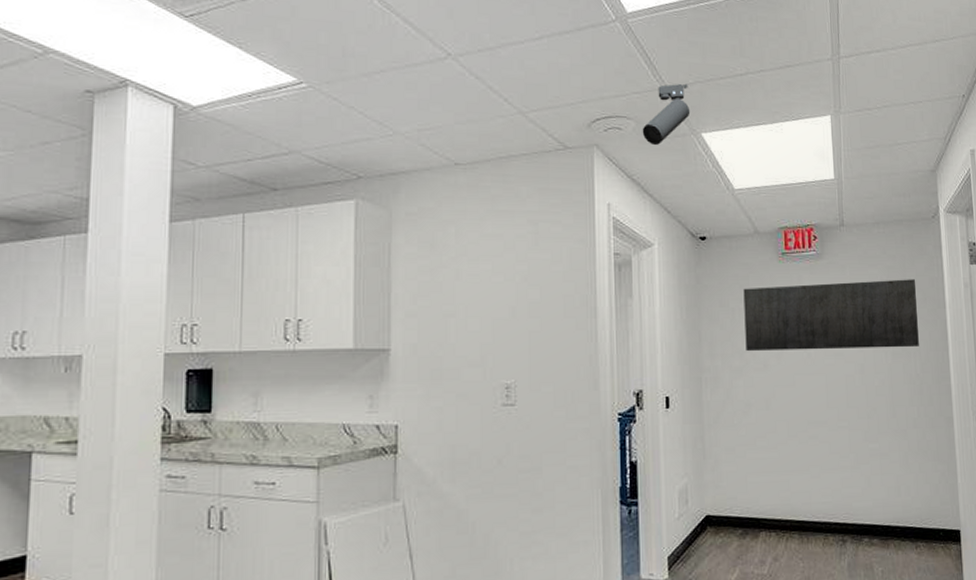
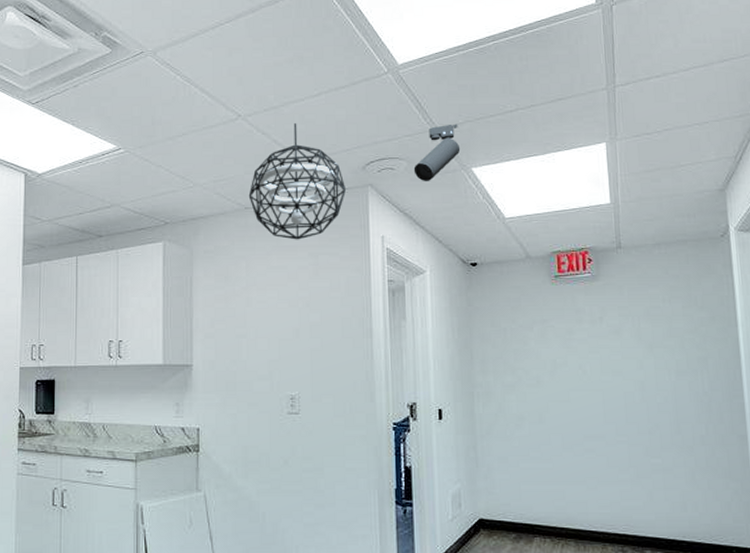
pendant light: none [459,67,570,204] -> present [248,122,347,240]
wall panel: present [743,279,919,352] -> none [515,298,707,369]

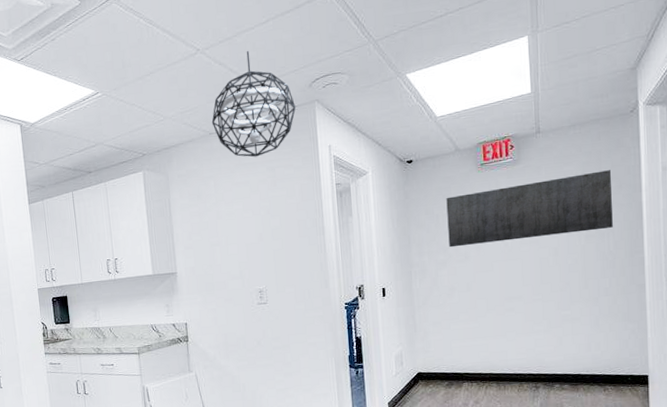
track light: present [413,124,461,182] -> none [354,34,396,92]
wall panel: none [515,298,707,369] -> present [446,170,613,248]

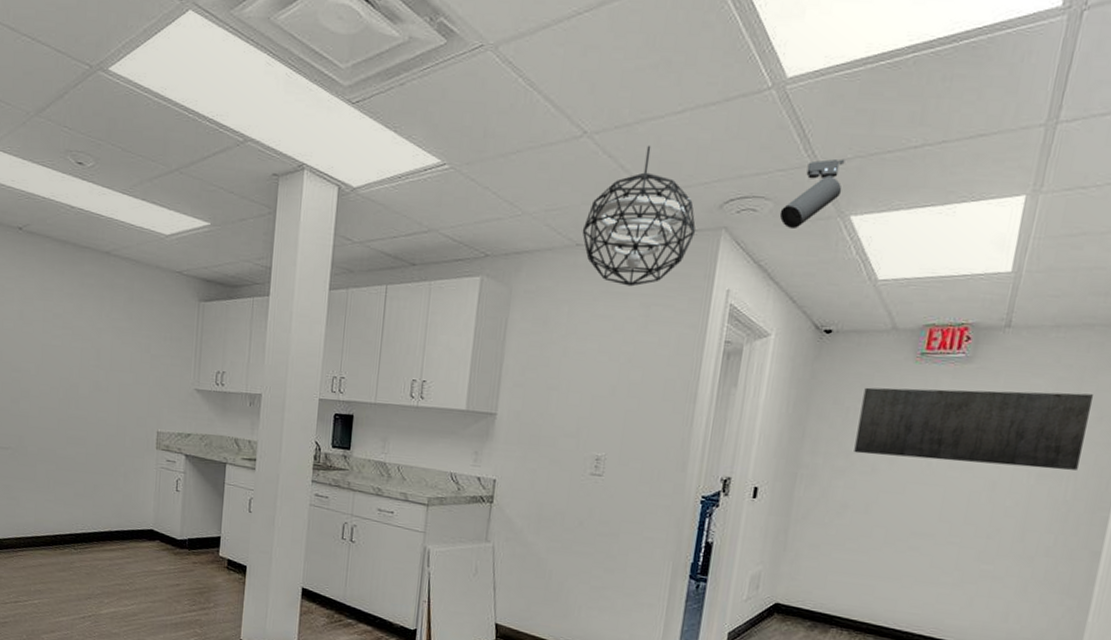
track light: none [354,34,396,92] -> present [779,159,845,230]

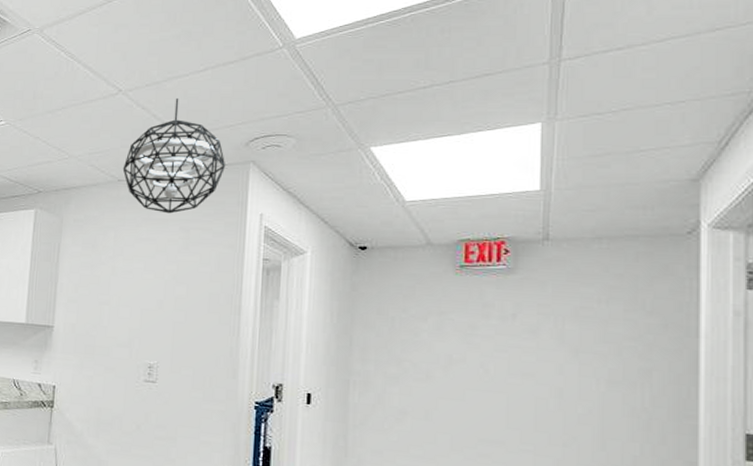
track light: present [779,159,845,230] -> none [302,100,359,161]
wall panel: present [854,387,1093,470] -> none [405,298,651,377]

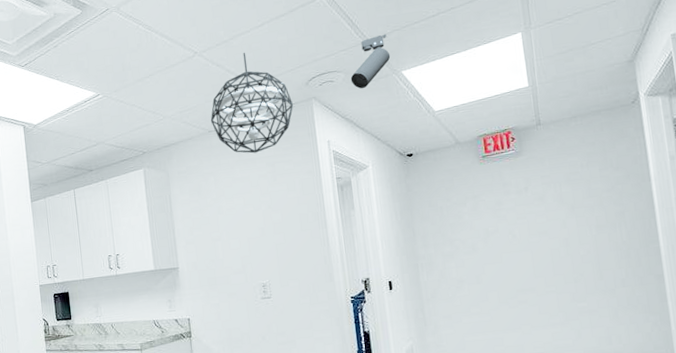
track light: none [302,100,359,161] -> present [350,34,391,89]

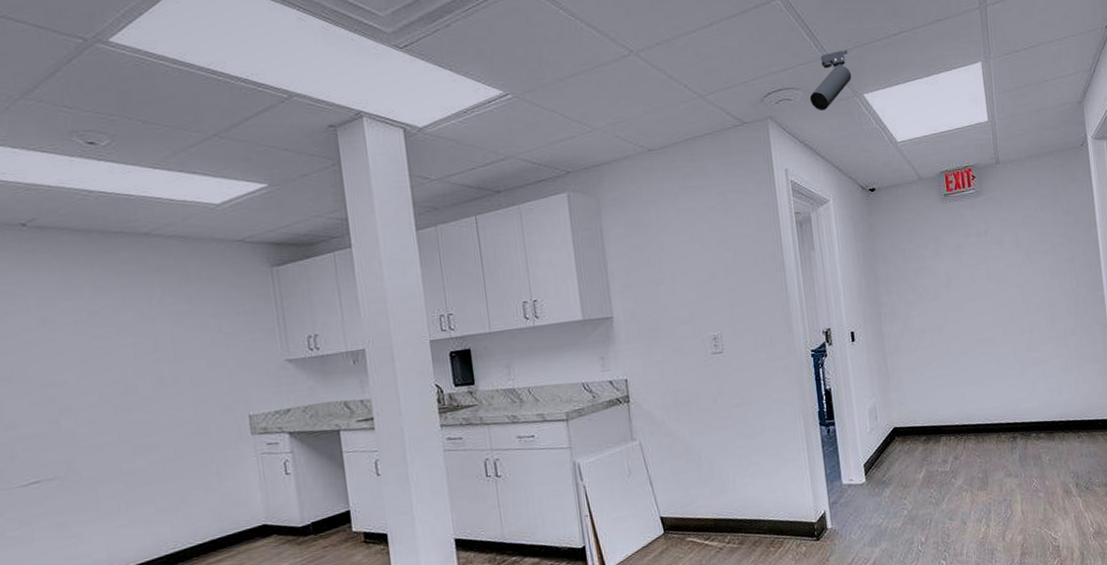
pendant light: present [210,52,294,154] -> none [650,56,747,180]

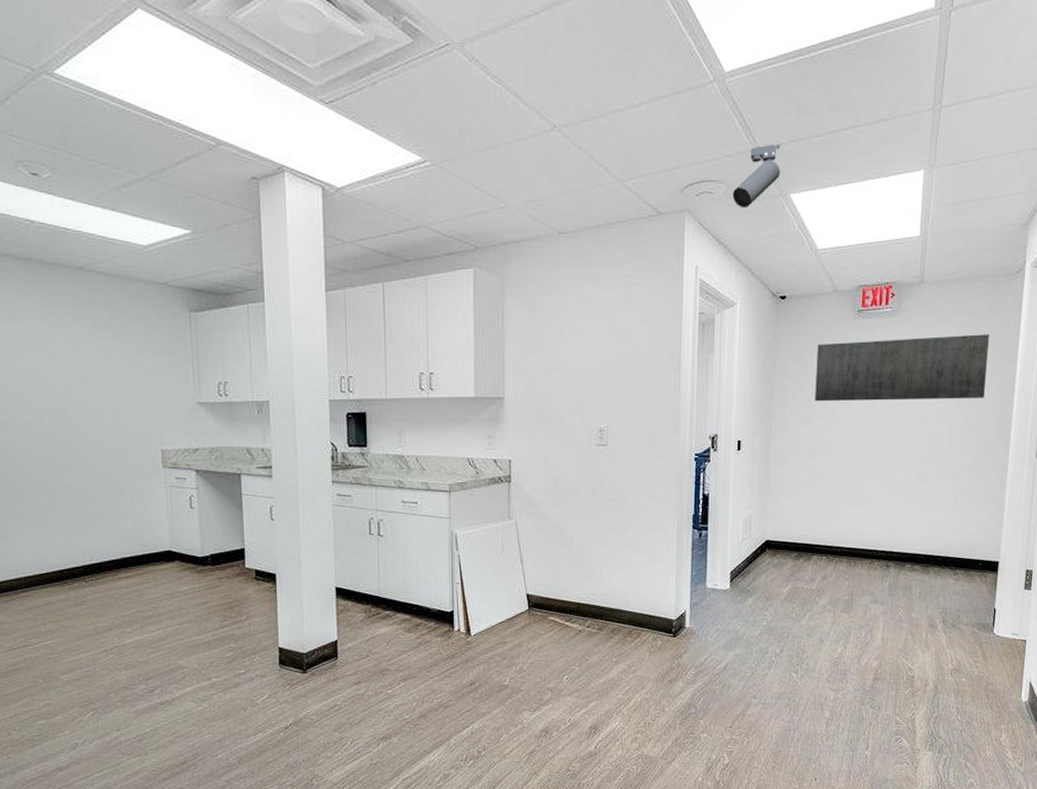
wall panel: none [912,204,1074,286] -> present [815,334,989,402]

